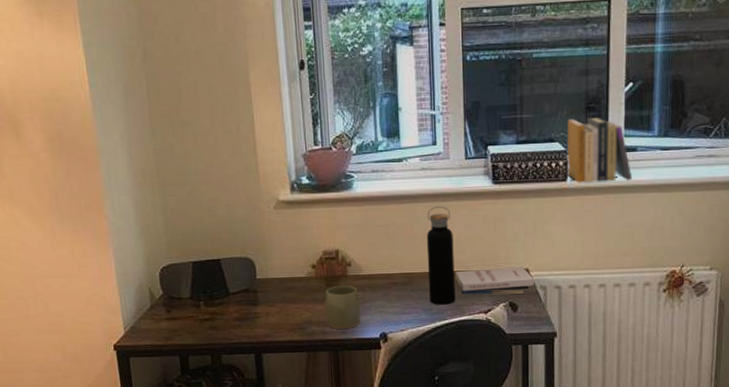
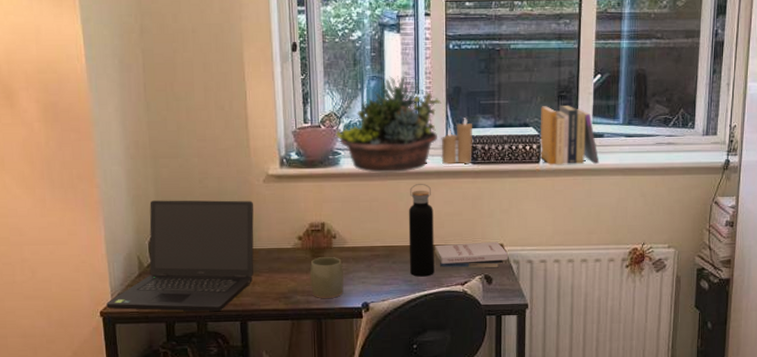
laptop: none [119,228,267,344] -> present [106,200,254,311]
succulent planter: none [348,91,459,196] -> present [336,76,441,173]
candle: none [459,134,495,187] -> present [441,118,473,166]

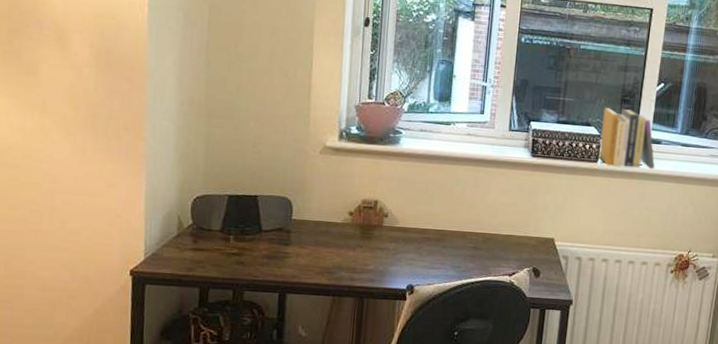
laptop: present [106,200,254,311] -> none [138,160,307,280]
mug: present [309,257,344,298] -> none [356,235,392,277]
succulent planter: present [336,76,441,173] -> none [399,61,508,159]
water bottle: present [408,184,434,277] -> none [459,171,489,264]
books: present [434,241,509,268] -> none [485,233,559,261]
candle: present [441,118,473,166] -> none [501,111,536,157]

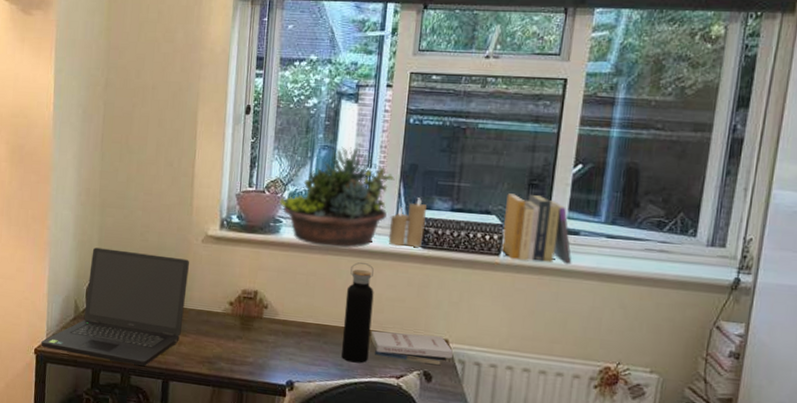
laptop: none [138,160,307,280] -> present [41,247,189,366]
succulent planter: none [399,61,508,159] -> present [279,146,395,249]
water bottle: none [459,171,489,264] -> present [341,262,374,363]
books: none [485,233,559,261] -> present [370,330,454,365]
candle: none [501,111,536,157] -> present [388,198,427,248]

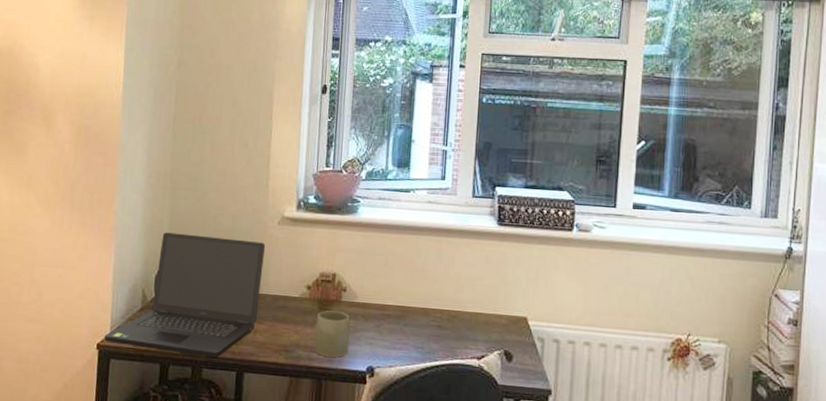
mug: none [236,326,272,371] -> present [314,310,351,357]
succulent planter: present [279,146,395,249] -> none [357,125,470,228]
water bottle: present [341,262,374,363] -> none [422,241,453,345]
books: present [370,330,454,365] -> none [450,310,533,343]
candle: present [388,198,427,248] -> none [465,175,502,226]
books: present [502,193,572,265] -> none [574,170,641,239]

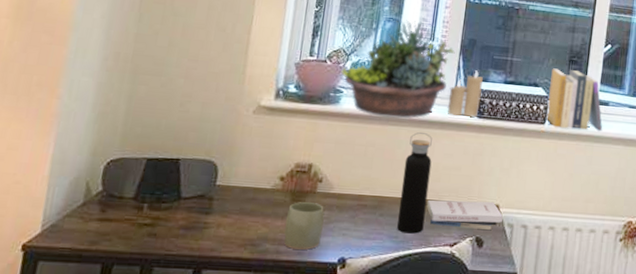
laptop: present [104,232,265,357] -> none [32,119,237,255]
succulent planter: none [357,125,470,228] -> present [341,20,455,119]
water bottle: none [422,241,453,345] -> present [397,132,432,234]
books: none [450,310,533,343] -> present [426,199,504,230]
candle: none [465,175,502,226] -> present [446,70,483,118]
books: none [574,170,641,239] -> present [547,68,603,132]

